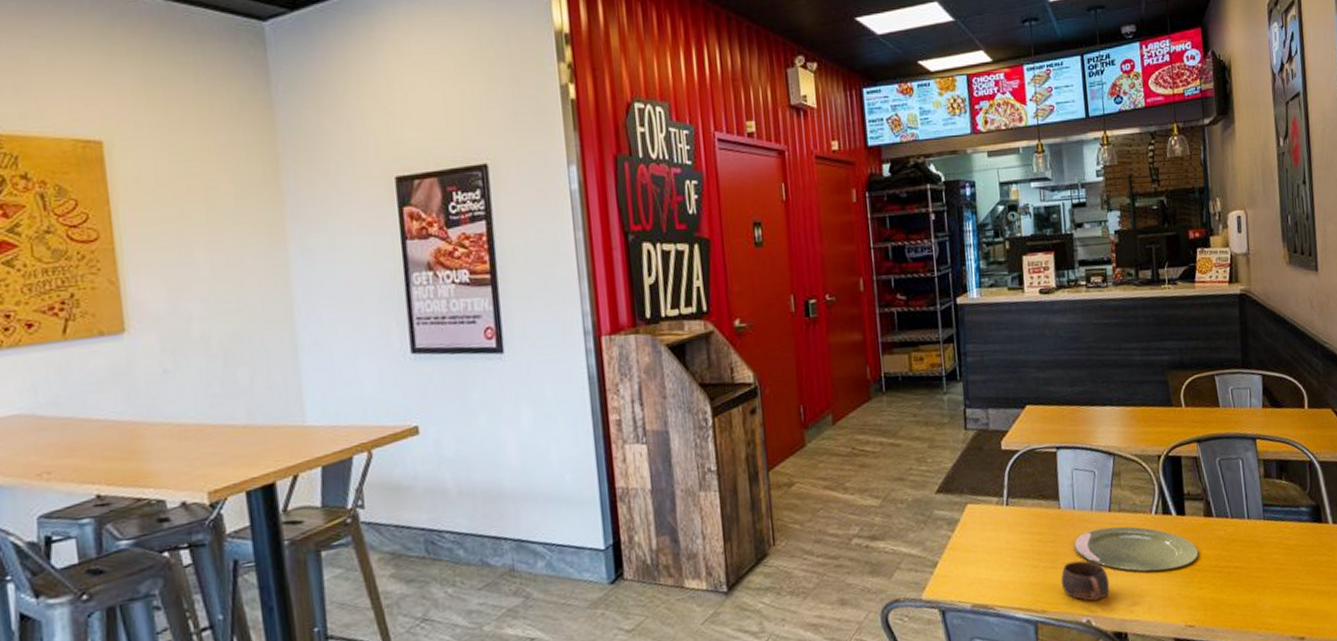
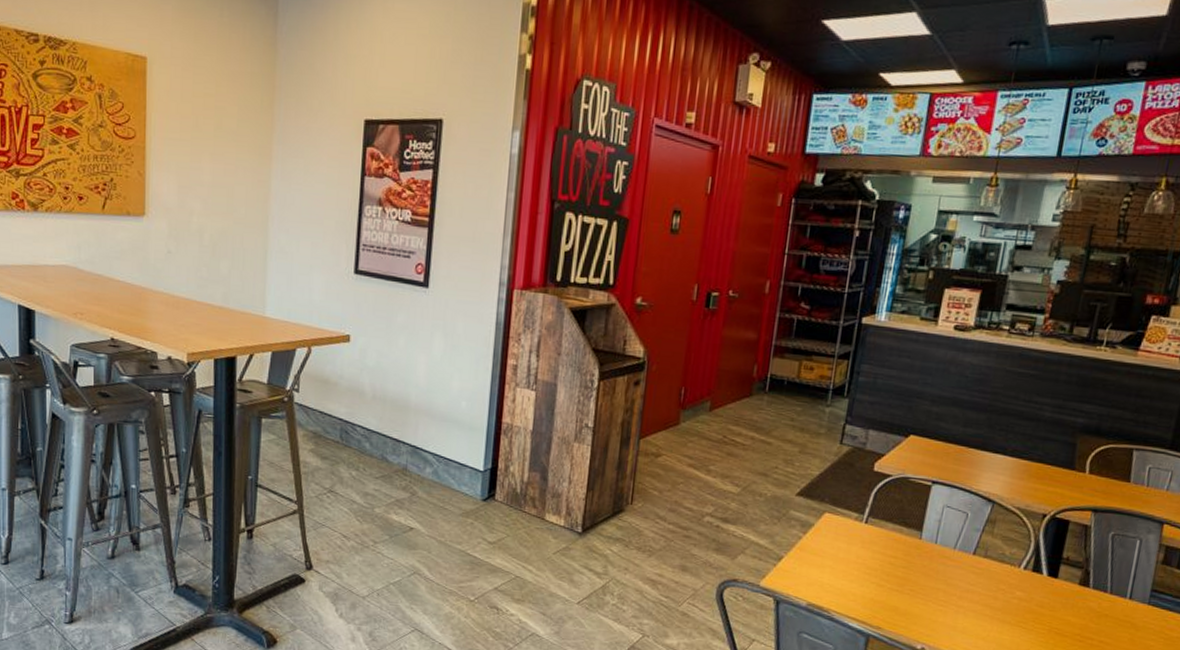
cup: present [1060,560,1110,601] -> none [903,590,956,633]
plate: present [1073,526,1199,572] -> none [925,567,1063,627]

